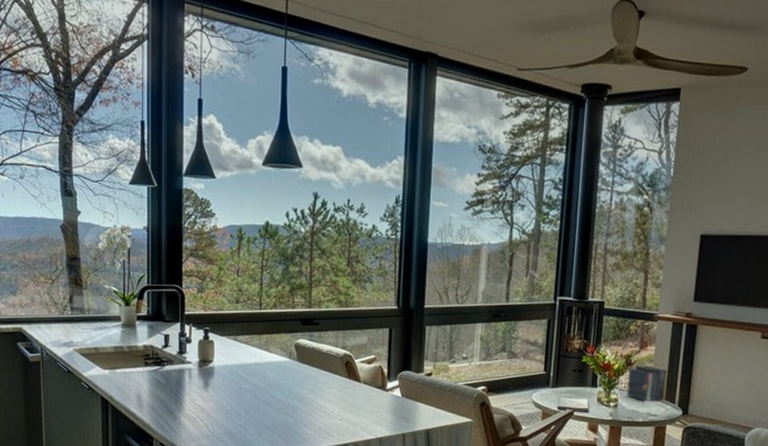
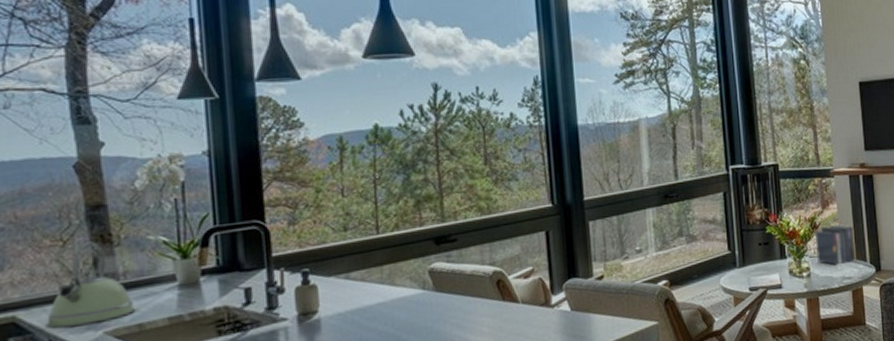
kettle: none [39,283,93,342] -> present [45,241,135,328]

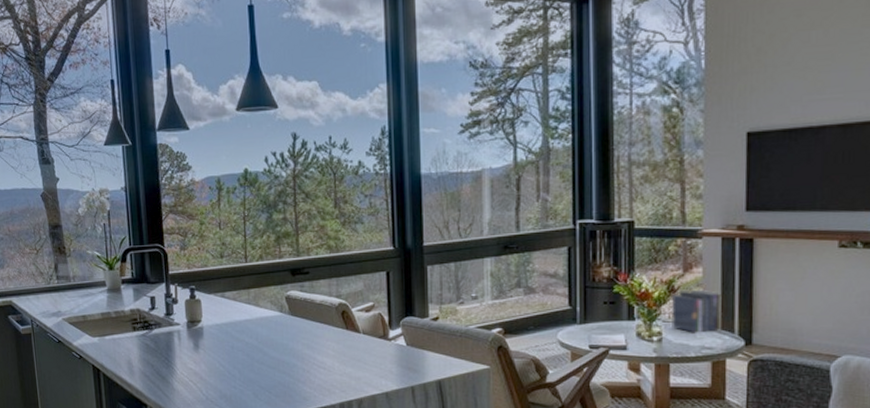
kettle: present [45,241,135,328] -> none [28,252,81,313]

